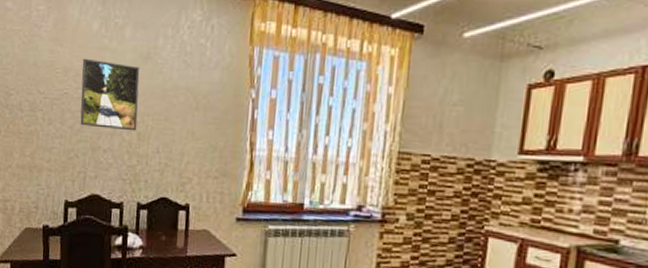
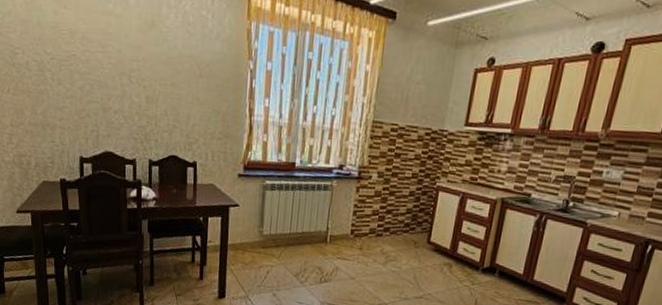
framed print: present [80,58,140,131] -> none [88,21,146,95]

